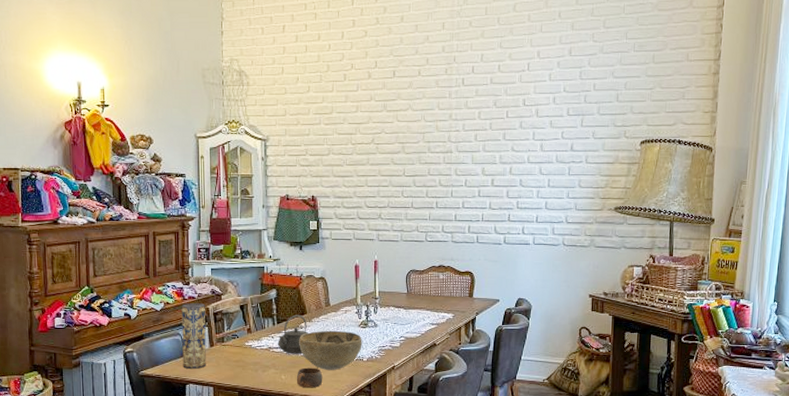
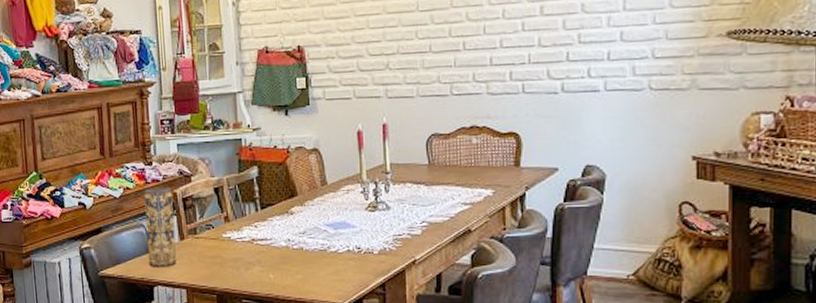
teapot: present [278,314,308,354] -> none [263,197,301,247]
cup: present [296,367,323,388] -> none [288,264,322,290]
decorative bowl: present [298,330,362,370] -> none [288,215,372,266]

